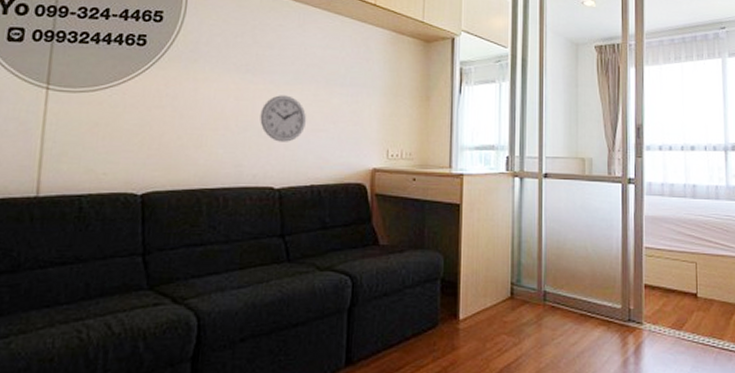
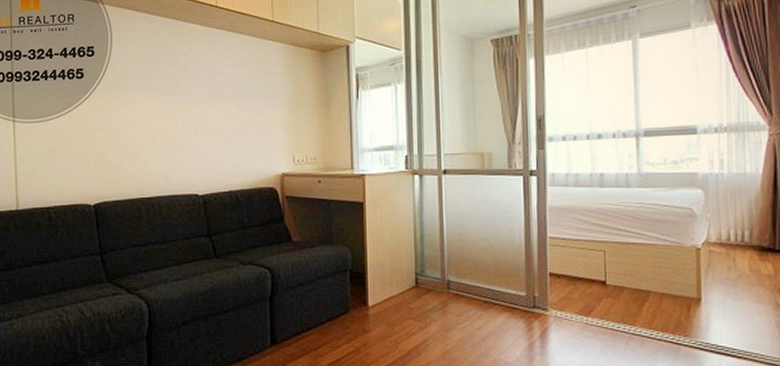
wall clock: present [260,95,307,142] -> none [181,112,221,154]

